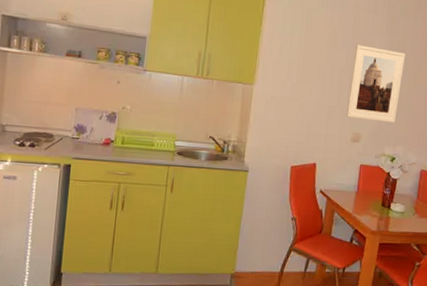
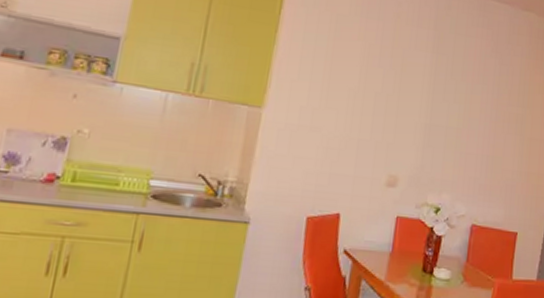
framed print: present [346,44,405,123] -> none [380,63,454,164]

